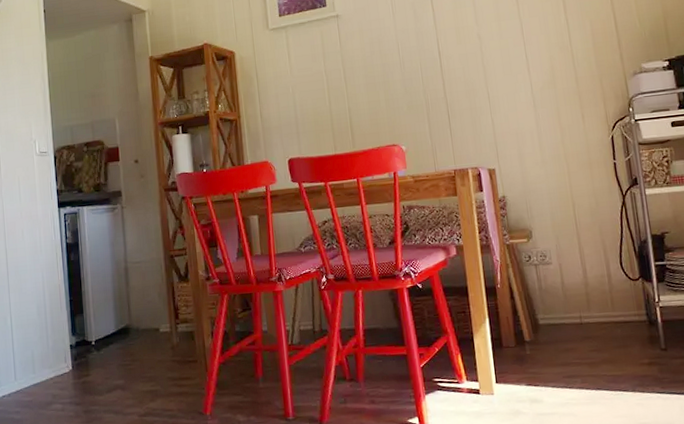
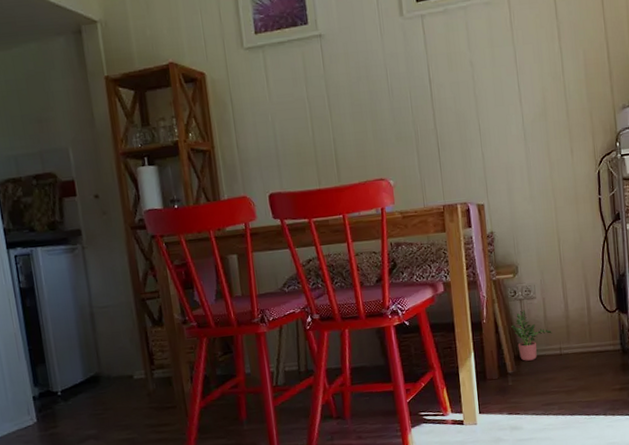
potted plant: none [527,276,571,329] -> present [511,310,552,361]

